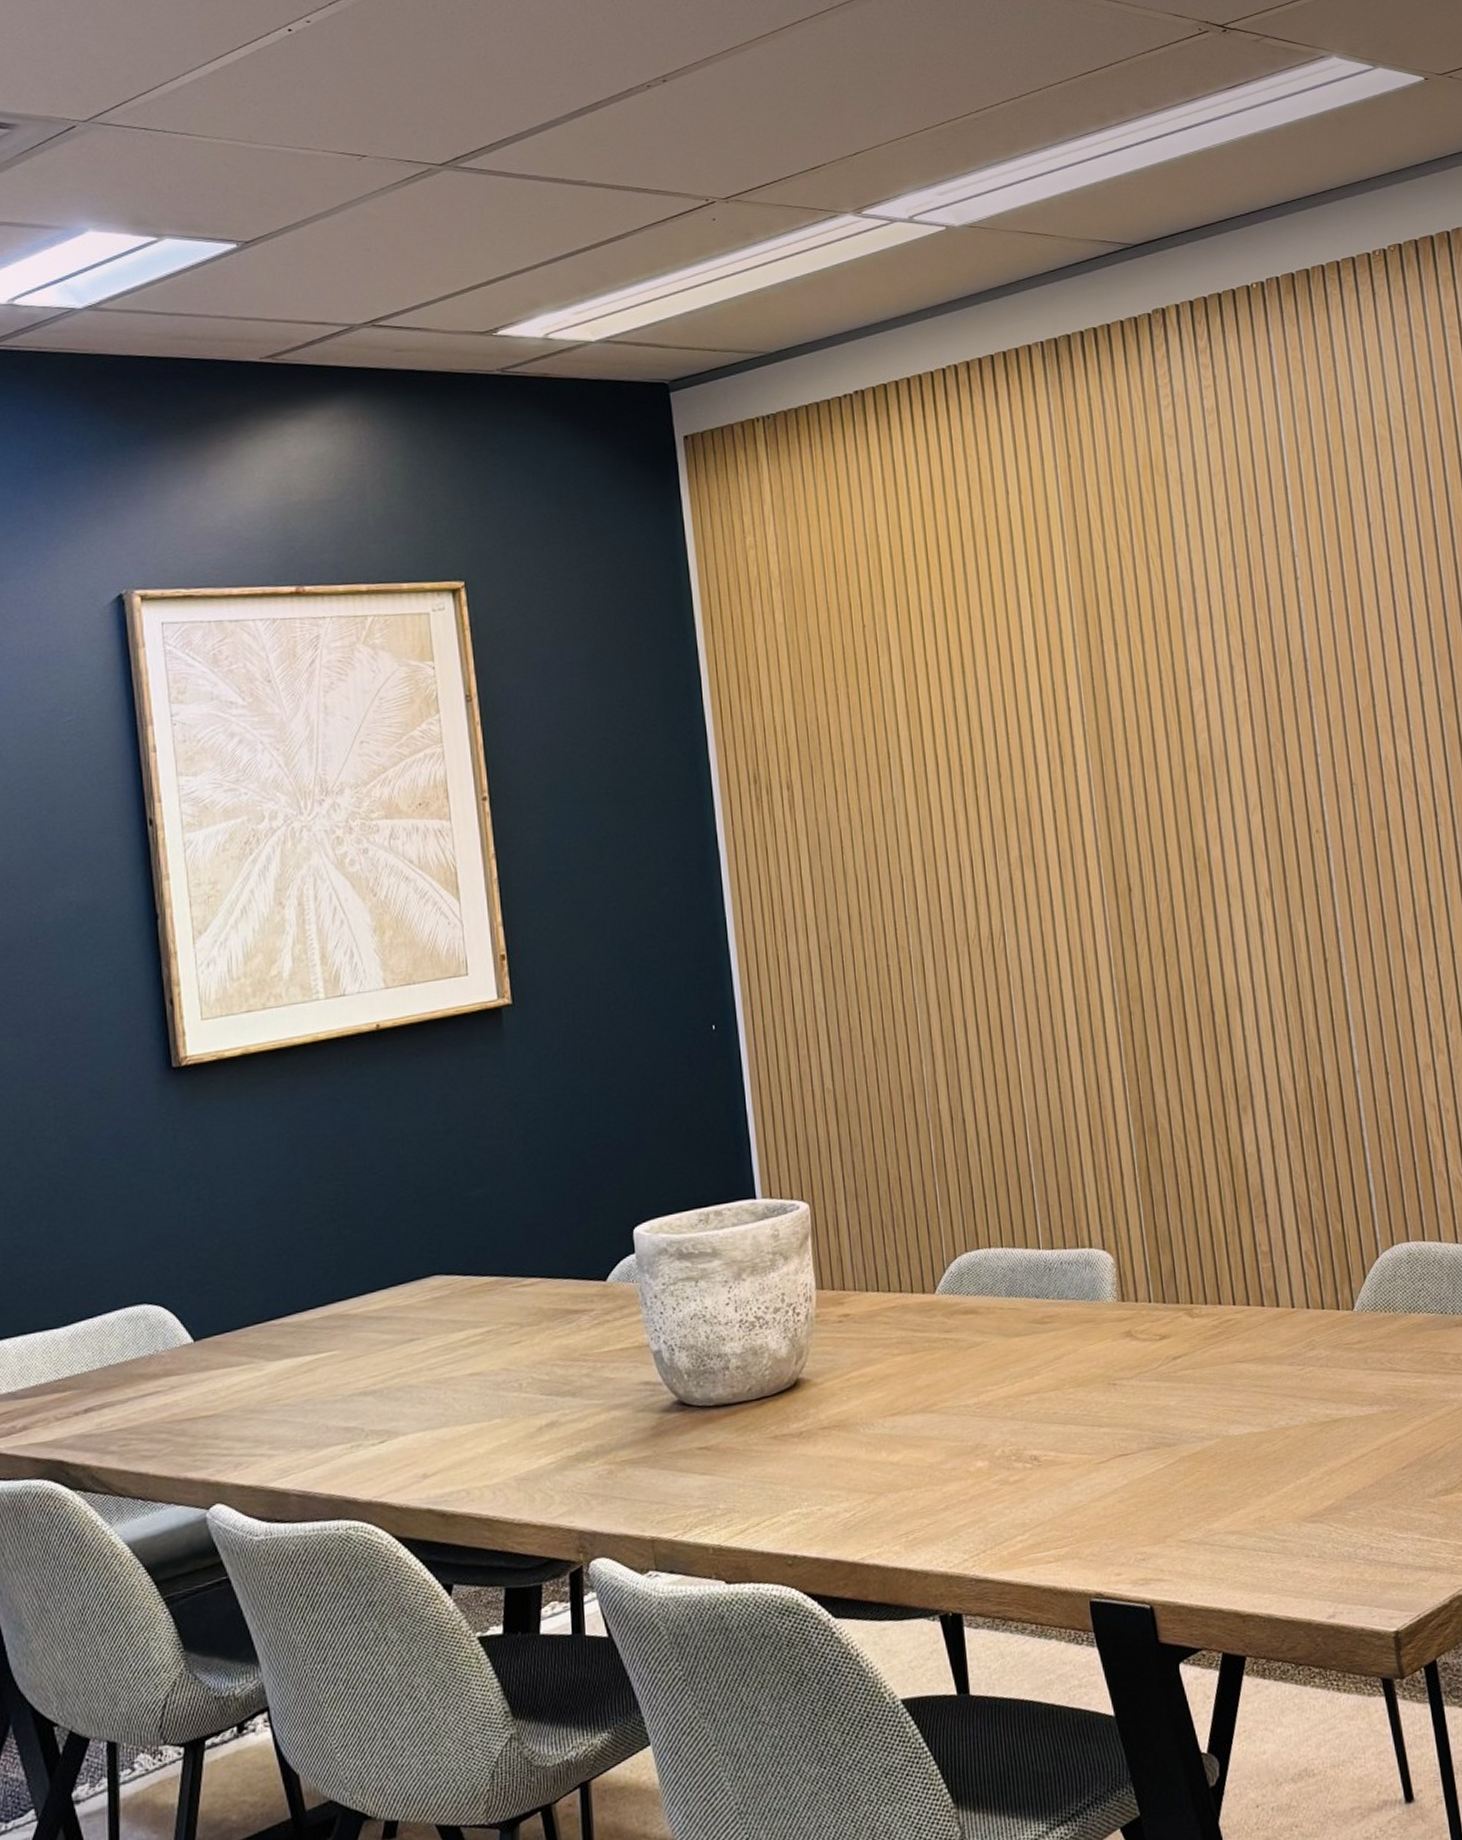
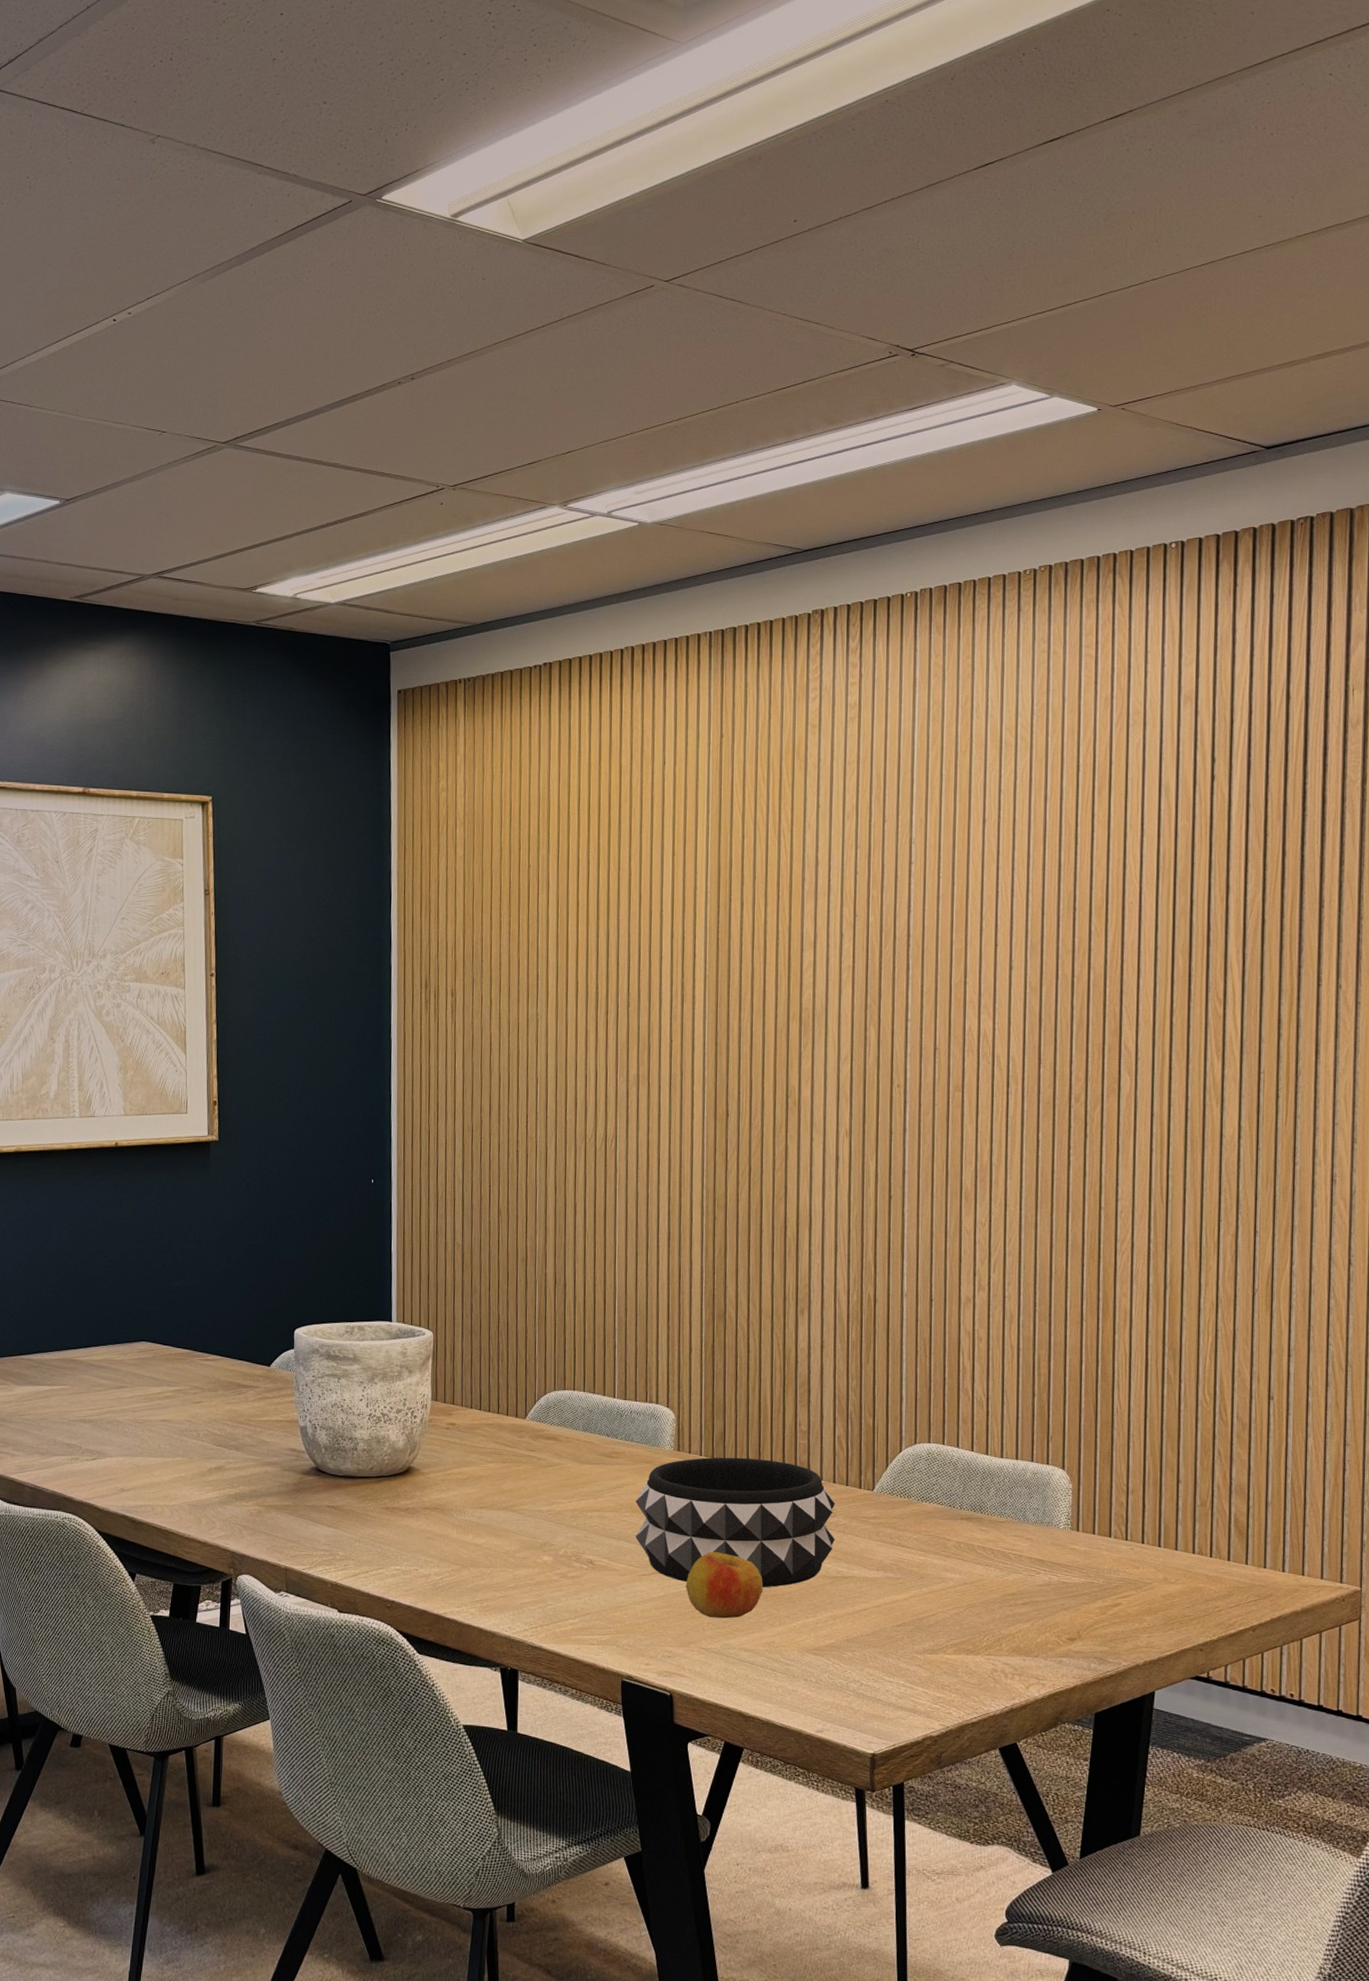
decorative bowl: none [1079,1293,1318,1462] -> present [635,1457,836,1588]
apple: none [1151,1417,1244,1501] -> present [685,1551,764,1619]

